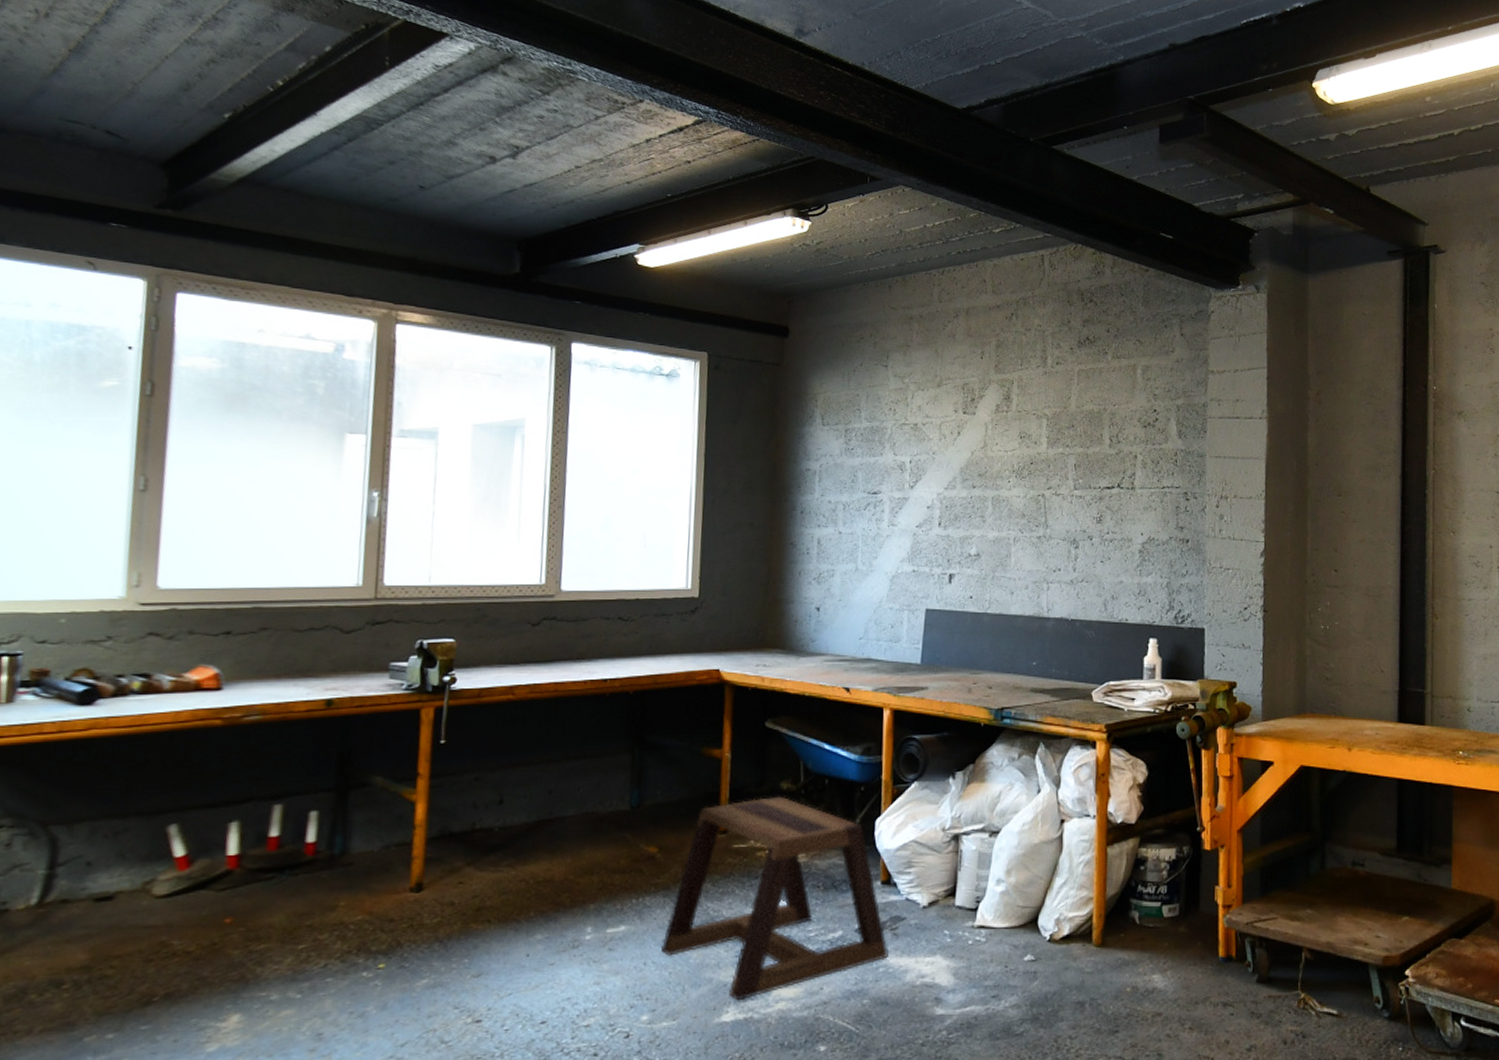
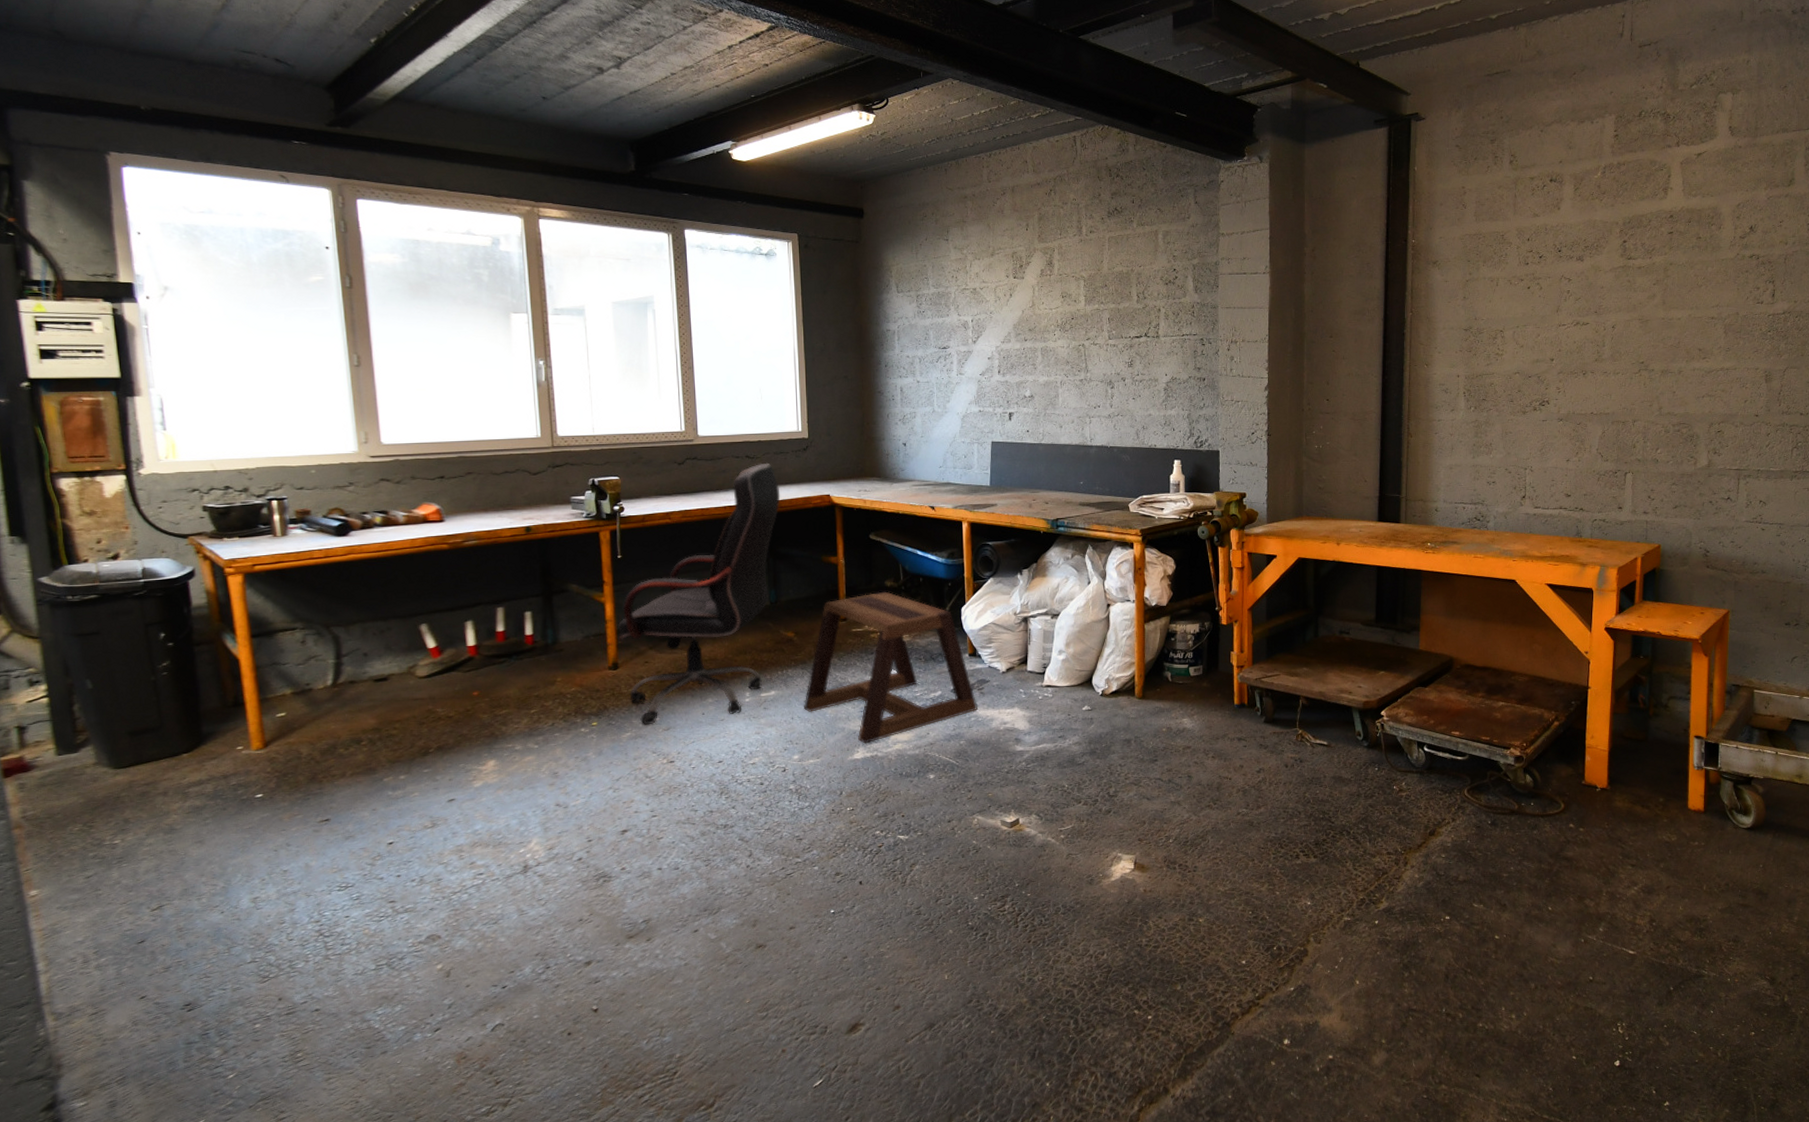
office chair: none [429,626,657,969] -> present [618,462,781,725]

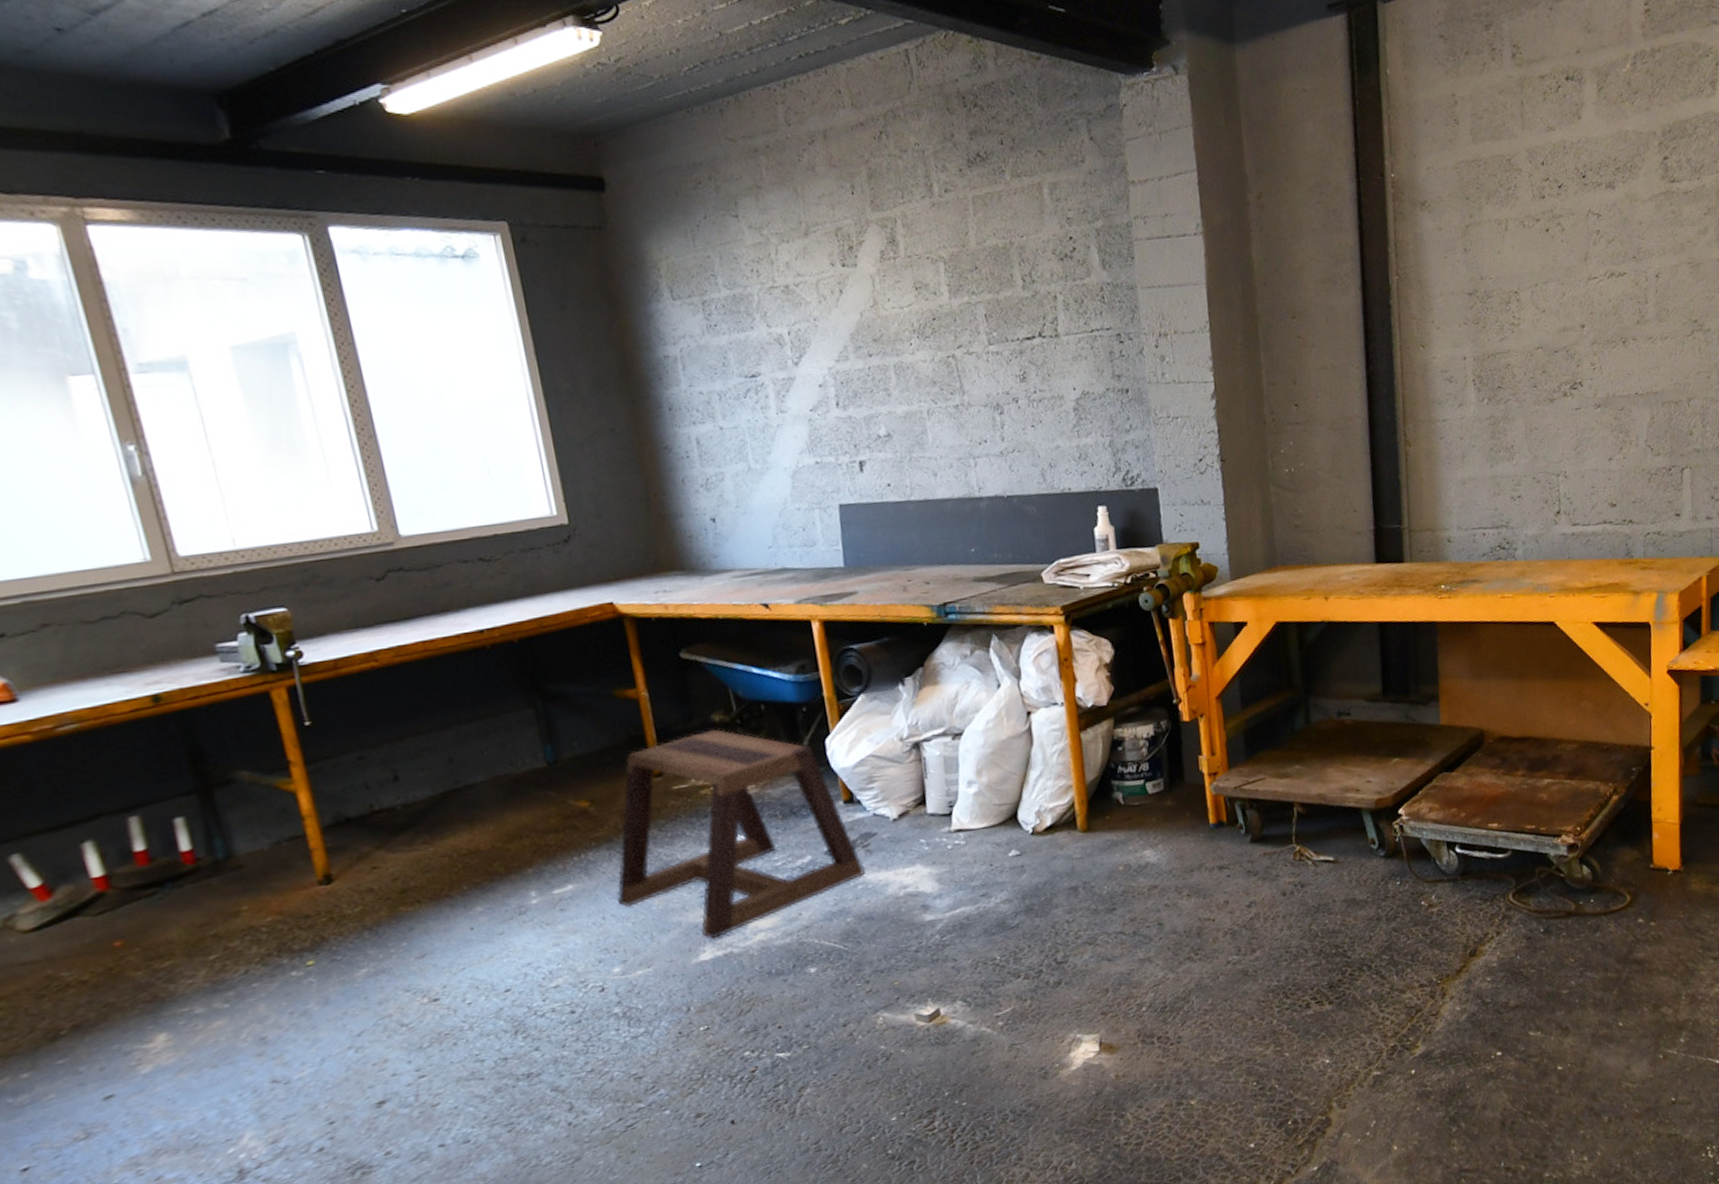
office chair: present [618,462,781,725] -> none [322,565,553,955]

